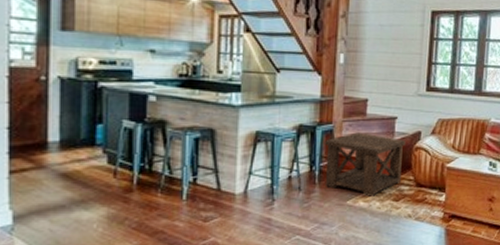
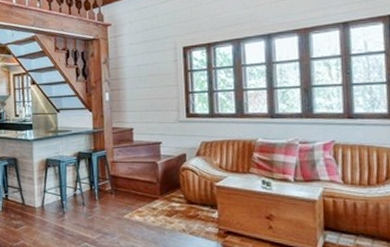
side table: present [325,132,406,198] -> none [100,156,172,213]

